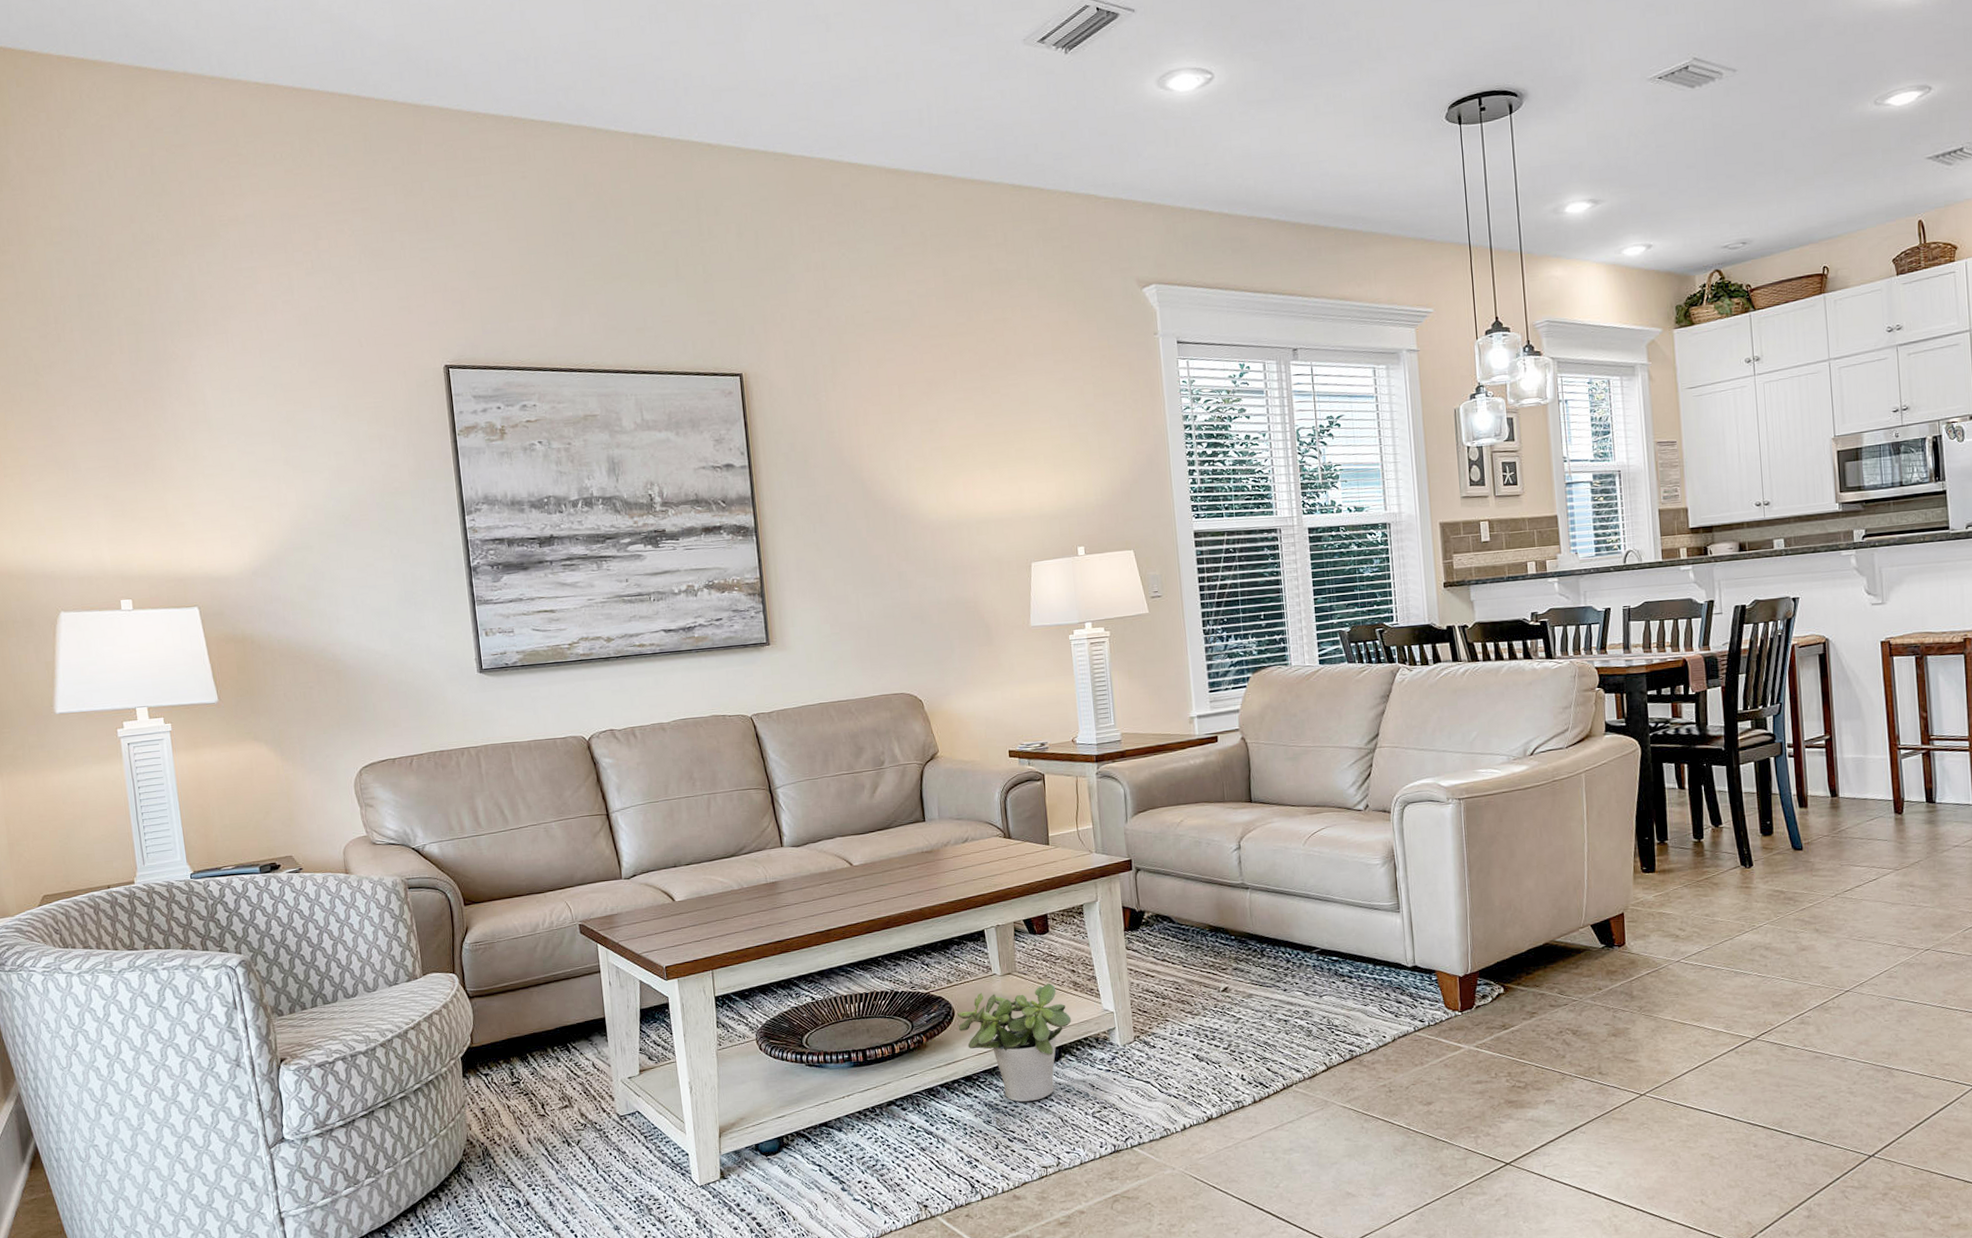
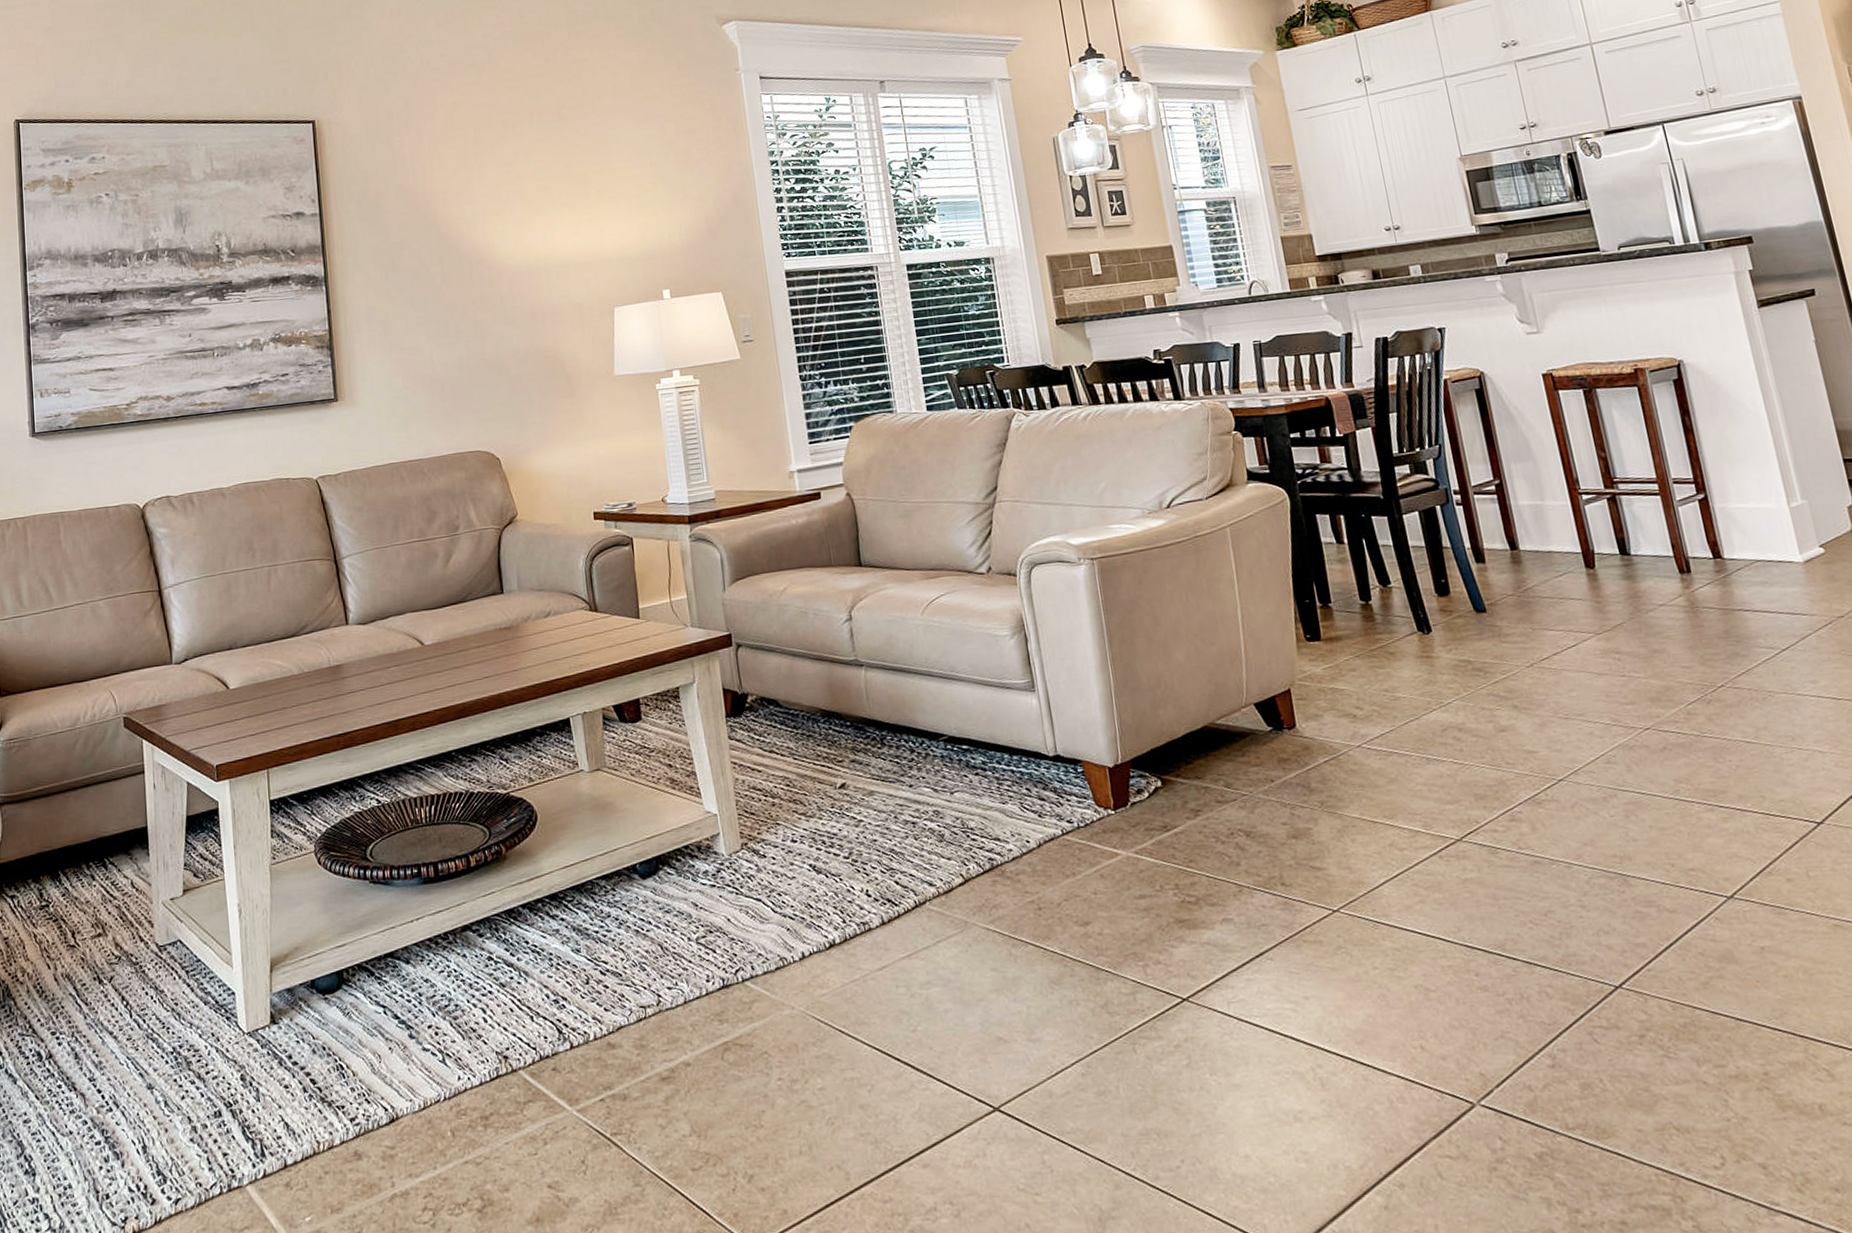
potted plant: present [957,983,1072,1103] -> none [540,780,670,926]

